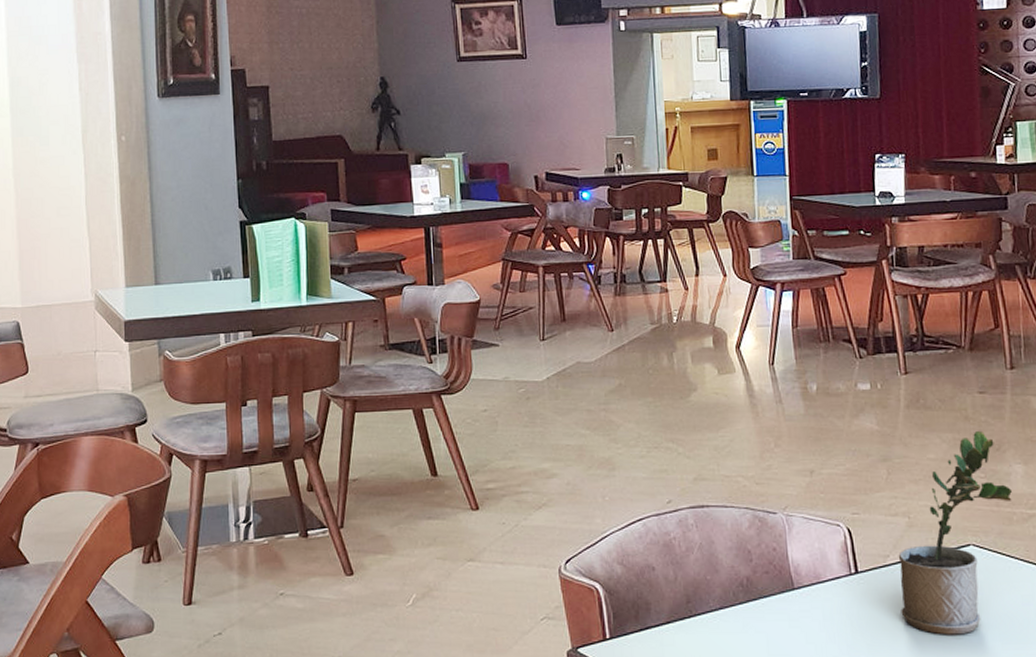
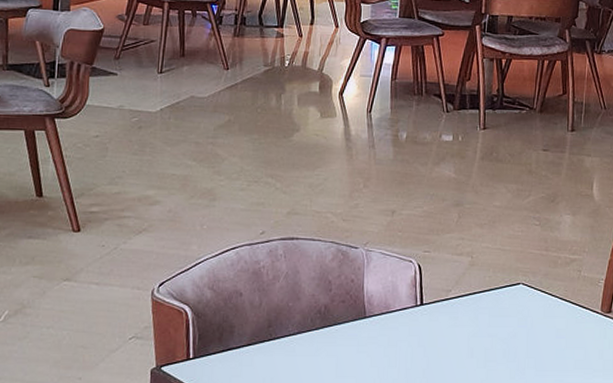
potted plant: present [898,430,1012,635] -> none [455,183,560,362]

